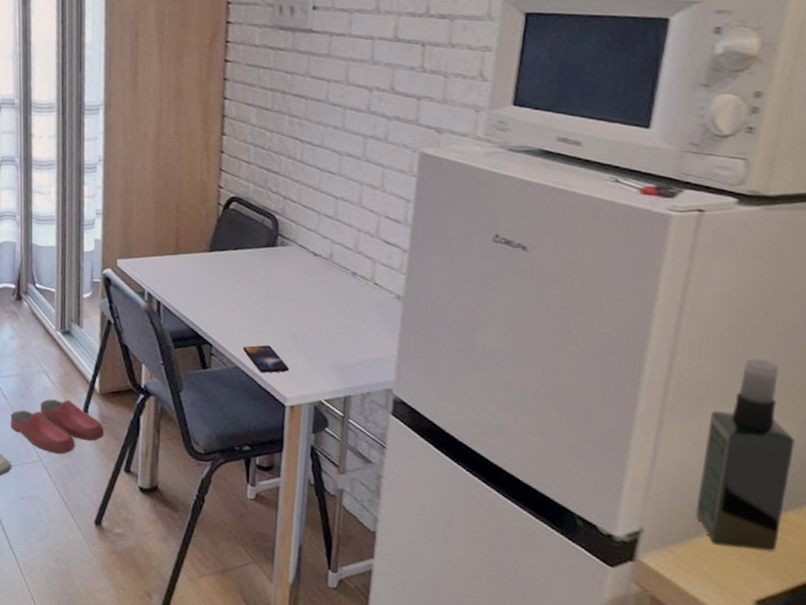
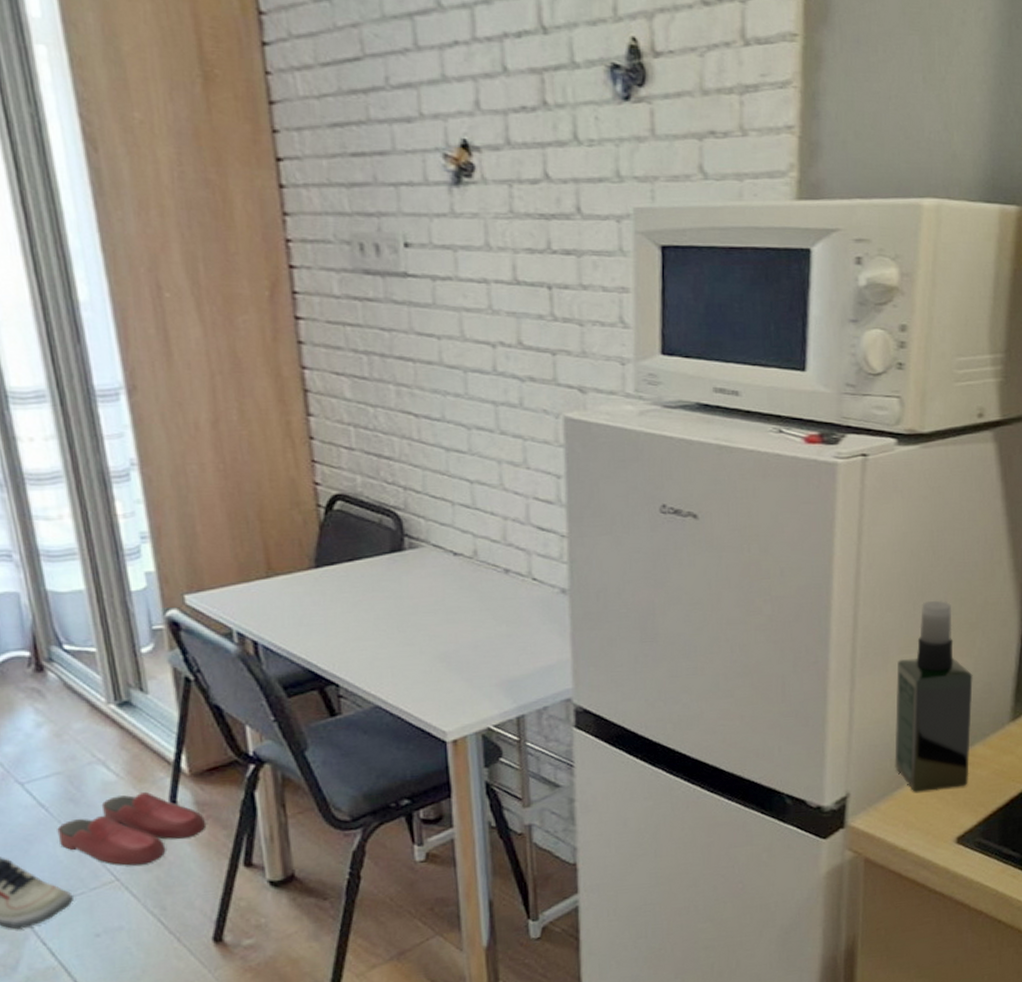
smartphone: present [242,345,289,373] -> none [380,672,444,708]

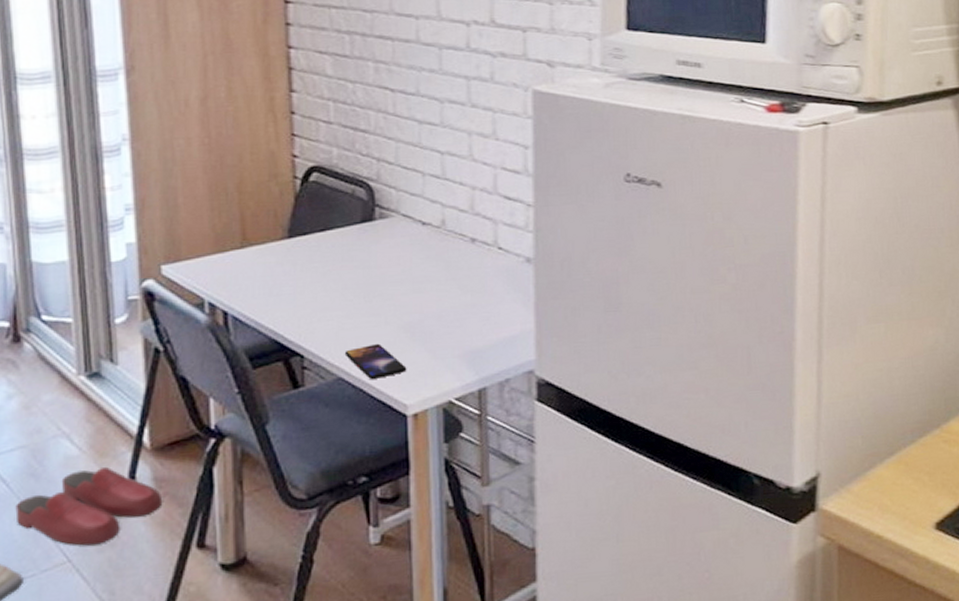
smartphone: none [380,672,444,708] -> present [344,343,407,380]
spray bottle: present [894,601,973,792] -> none [865,268,946,472]

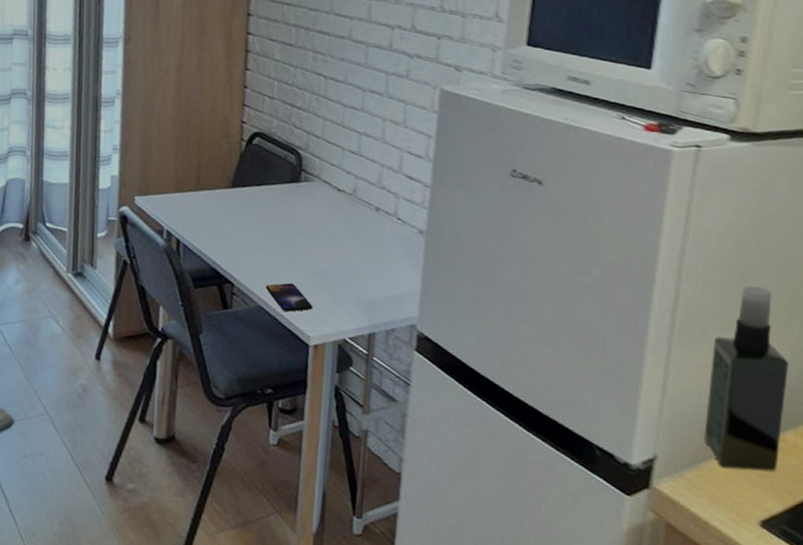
slippers: present [15,467,161,546] -> none [13,346,118,405]
spray bottle: none [865,268,946,472] -> present [703,286,789,470]

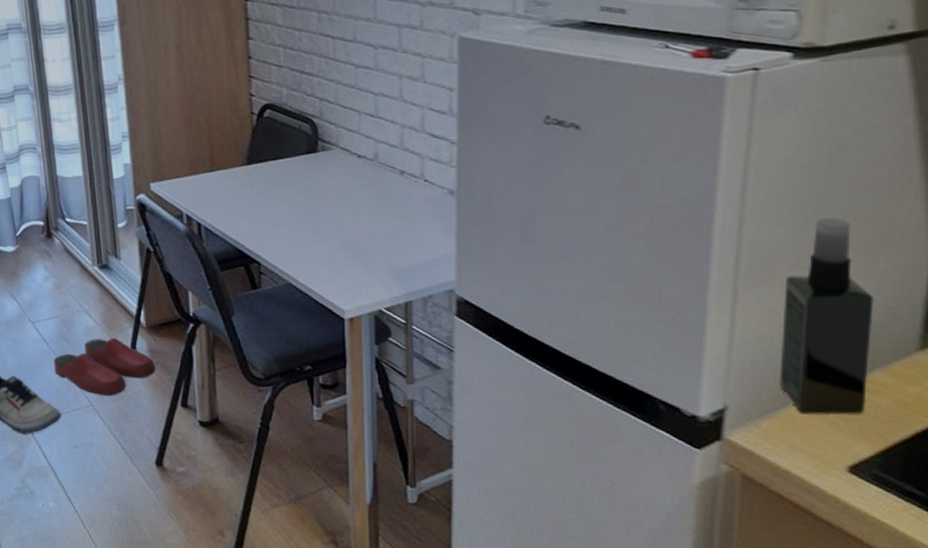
slippers: none [13,346,118,405] -> present [54,338,155,395]
smartphone: present [265,282,313,312] -> none [293,257,344,287]

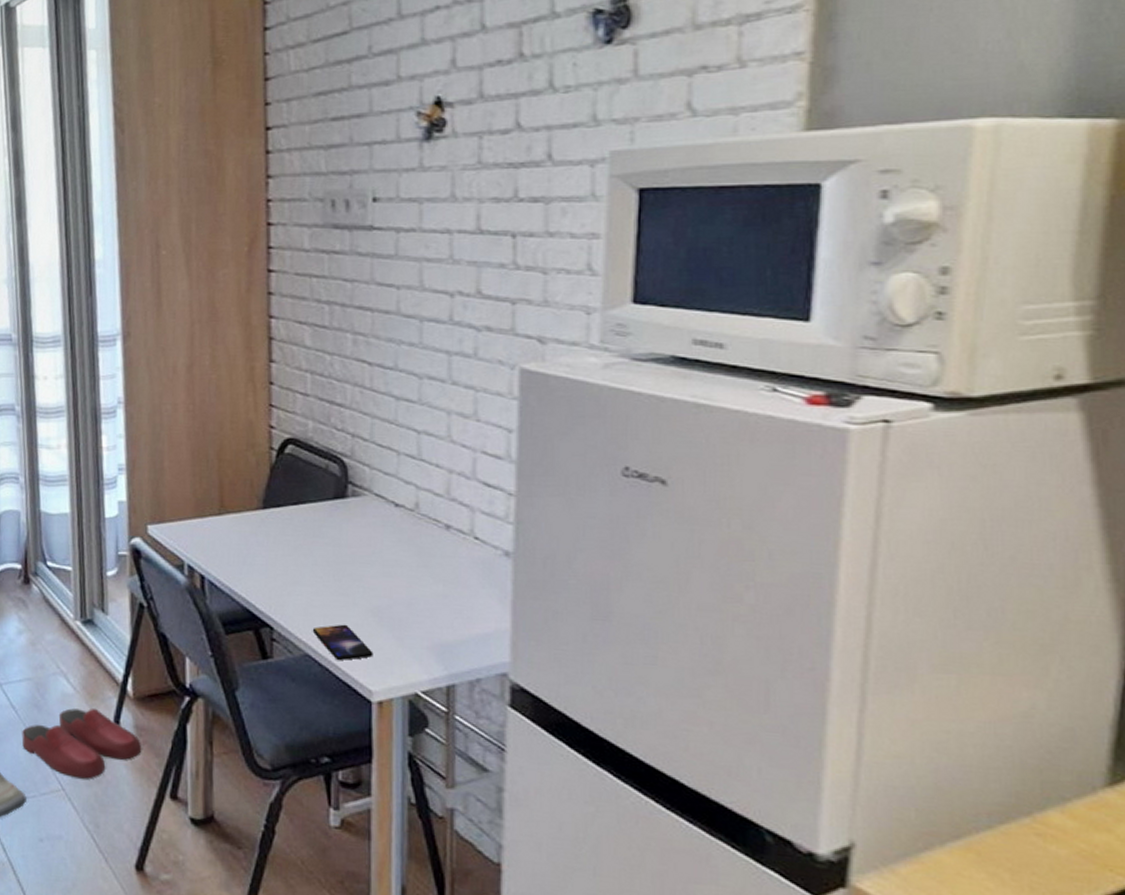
smartphone: none [293,257,344,287] -> present [312,624,373,661]
spray bottle: present [779,218,874,414] -> none [922,609,1045,864]

